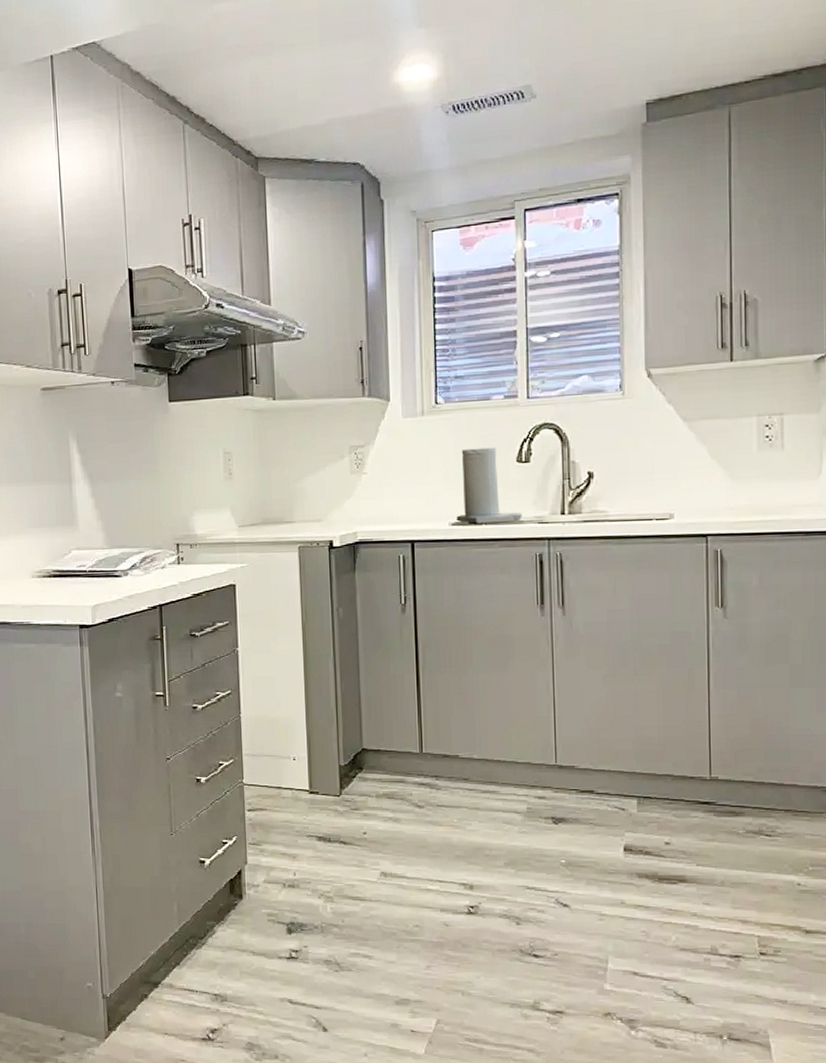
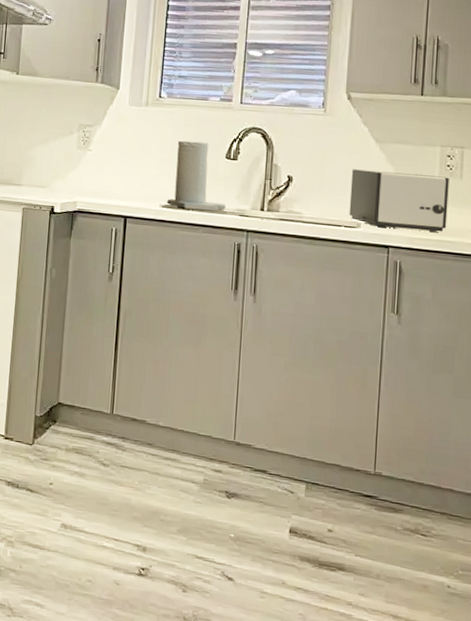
toaster: none [658,449,770,516] -> present [349,169,449,232]

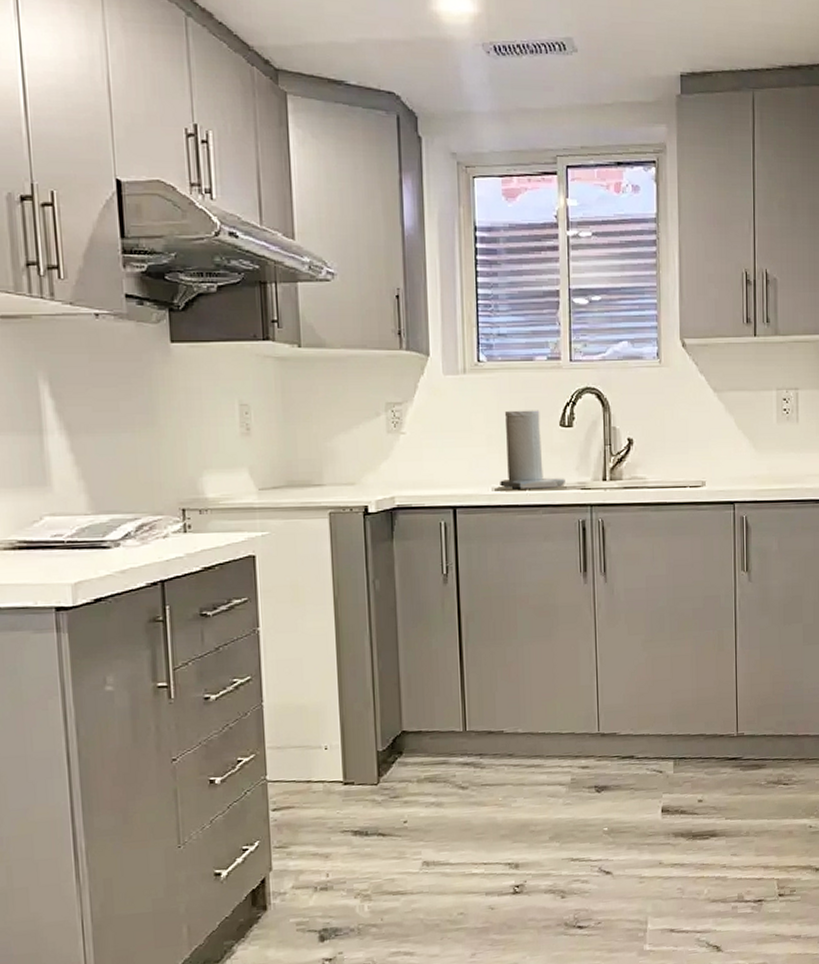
toaster: present [349,169,449,232] -> none [692,421,787,484]

